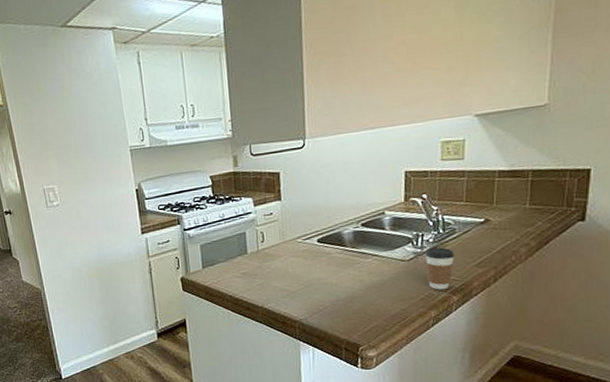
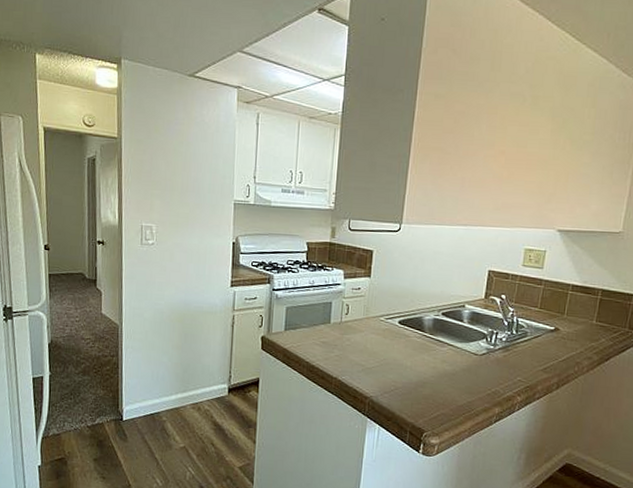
coffee cup: present [425,247,455,290] -> none [496,347,524,389]

